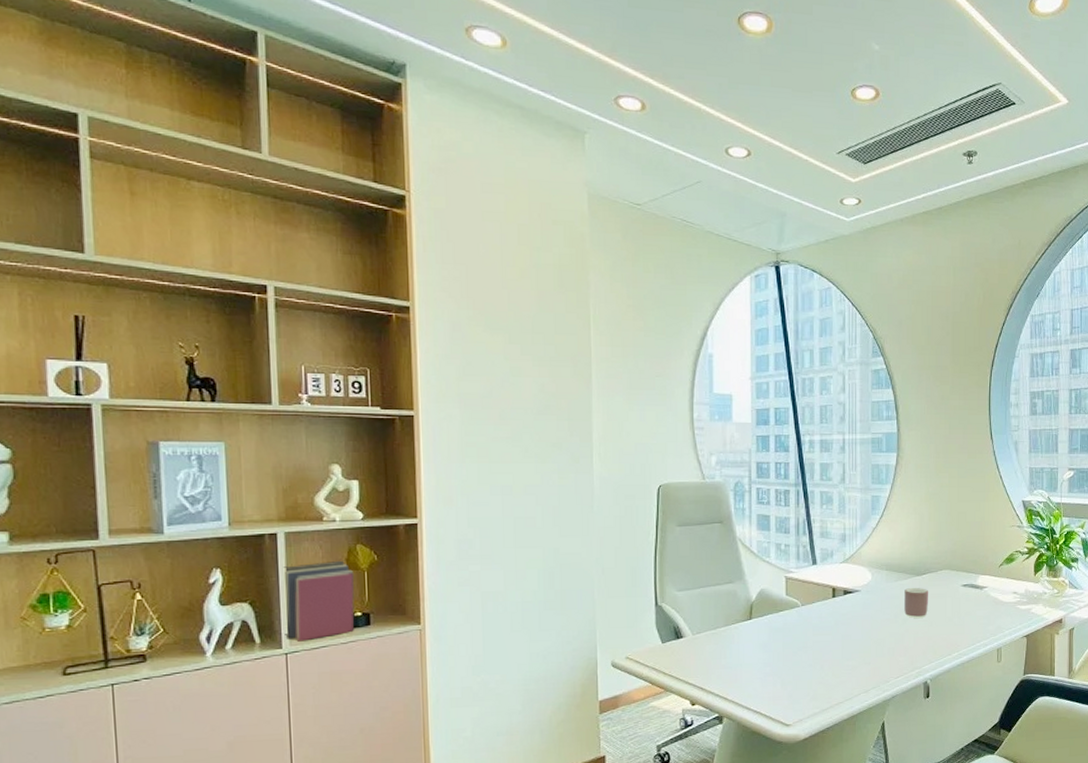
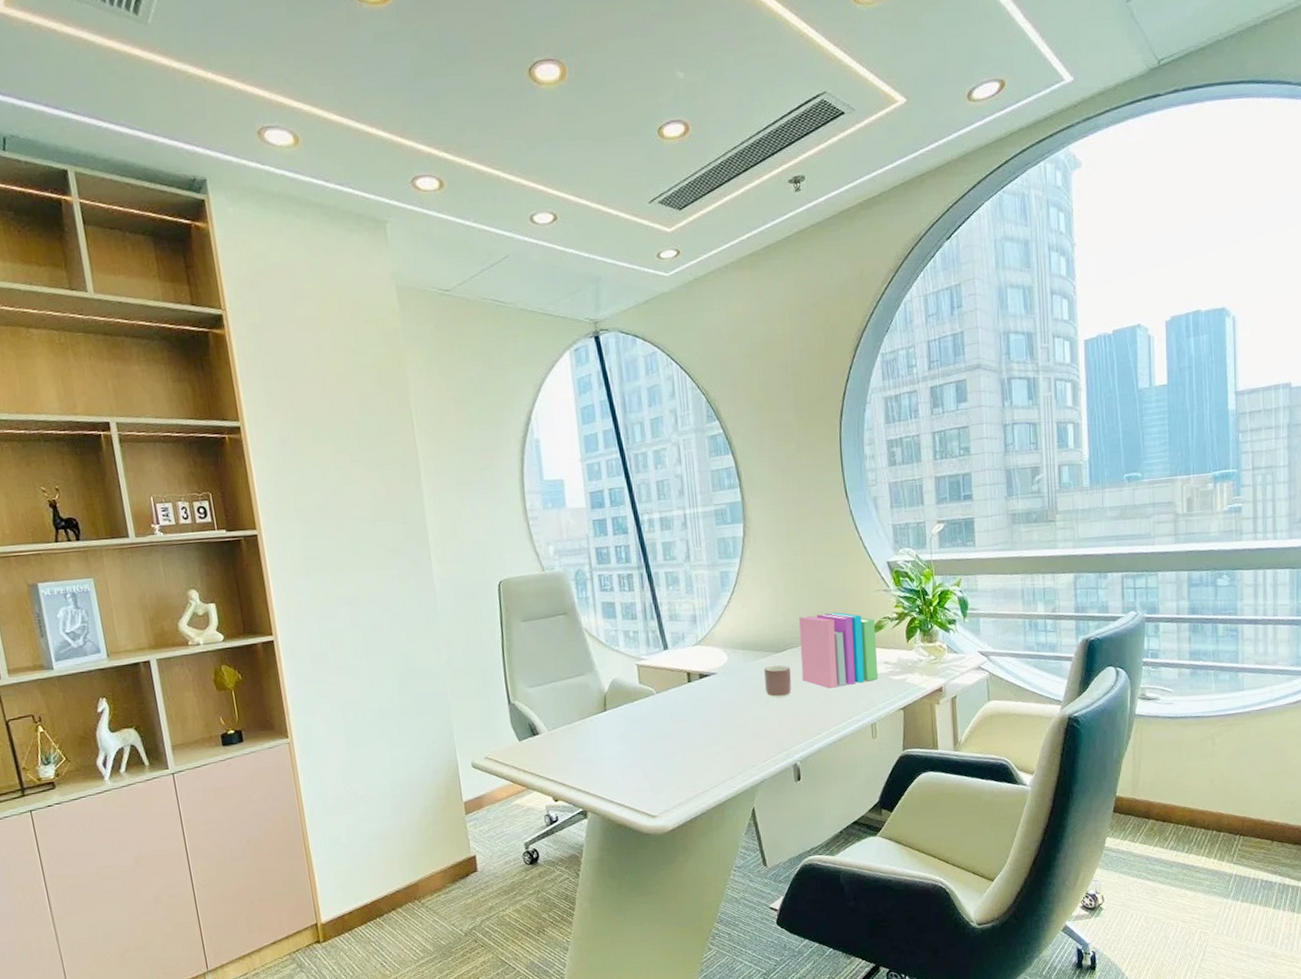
books: present [283,561,355,642] -> none [159,683,229,762]
books: none [938,543,1008,613] -> present [799,612,879,688]

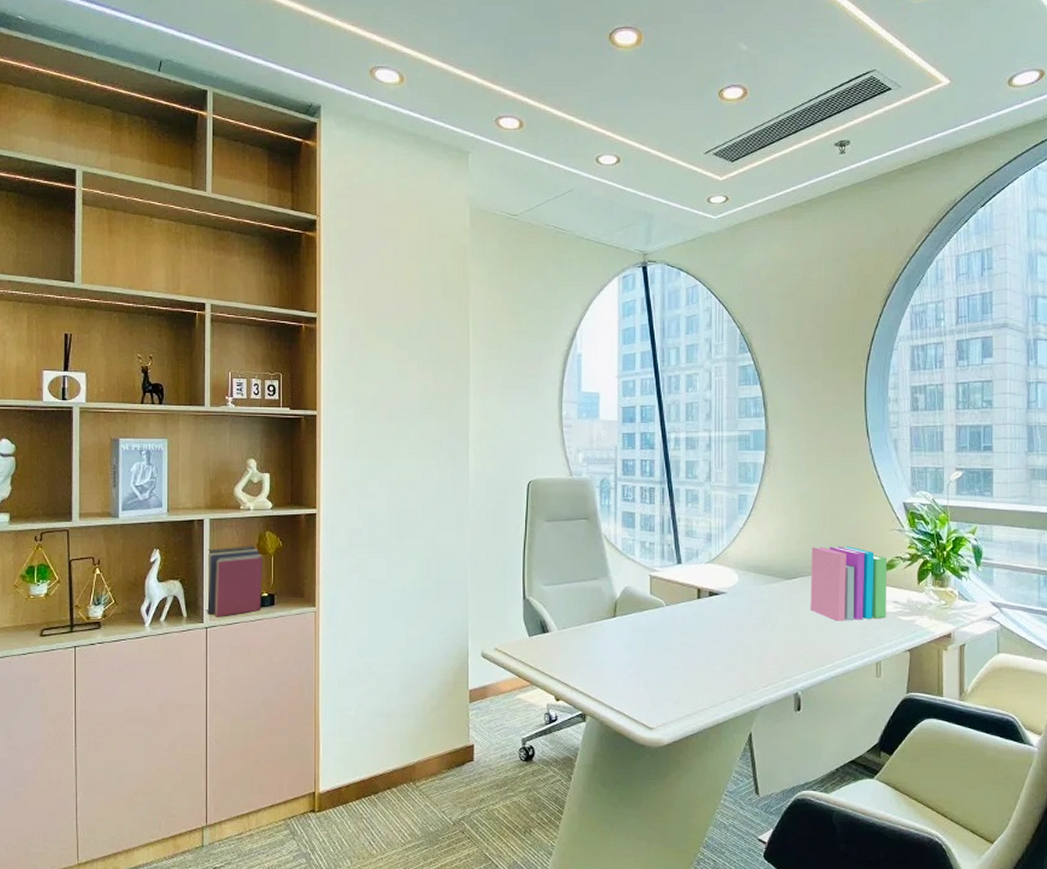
books: none [159,683,229,762] -> present [206,546,262,617]
mug: present [764,665,792,698] -> none [773,592,800,624]

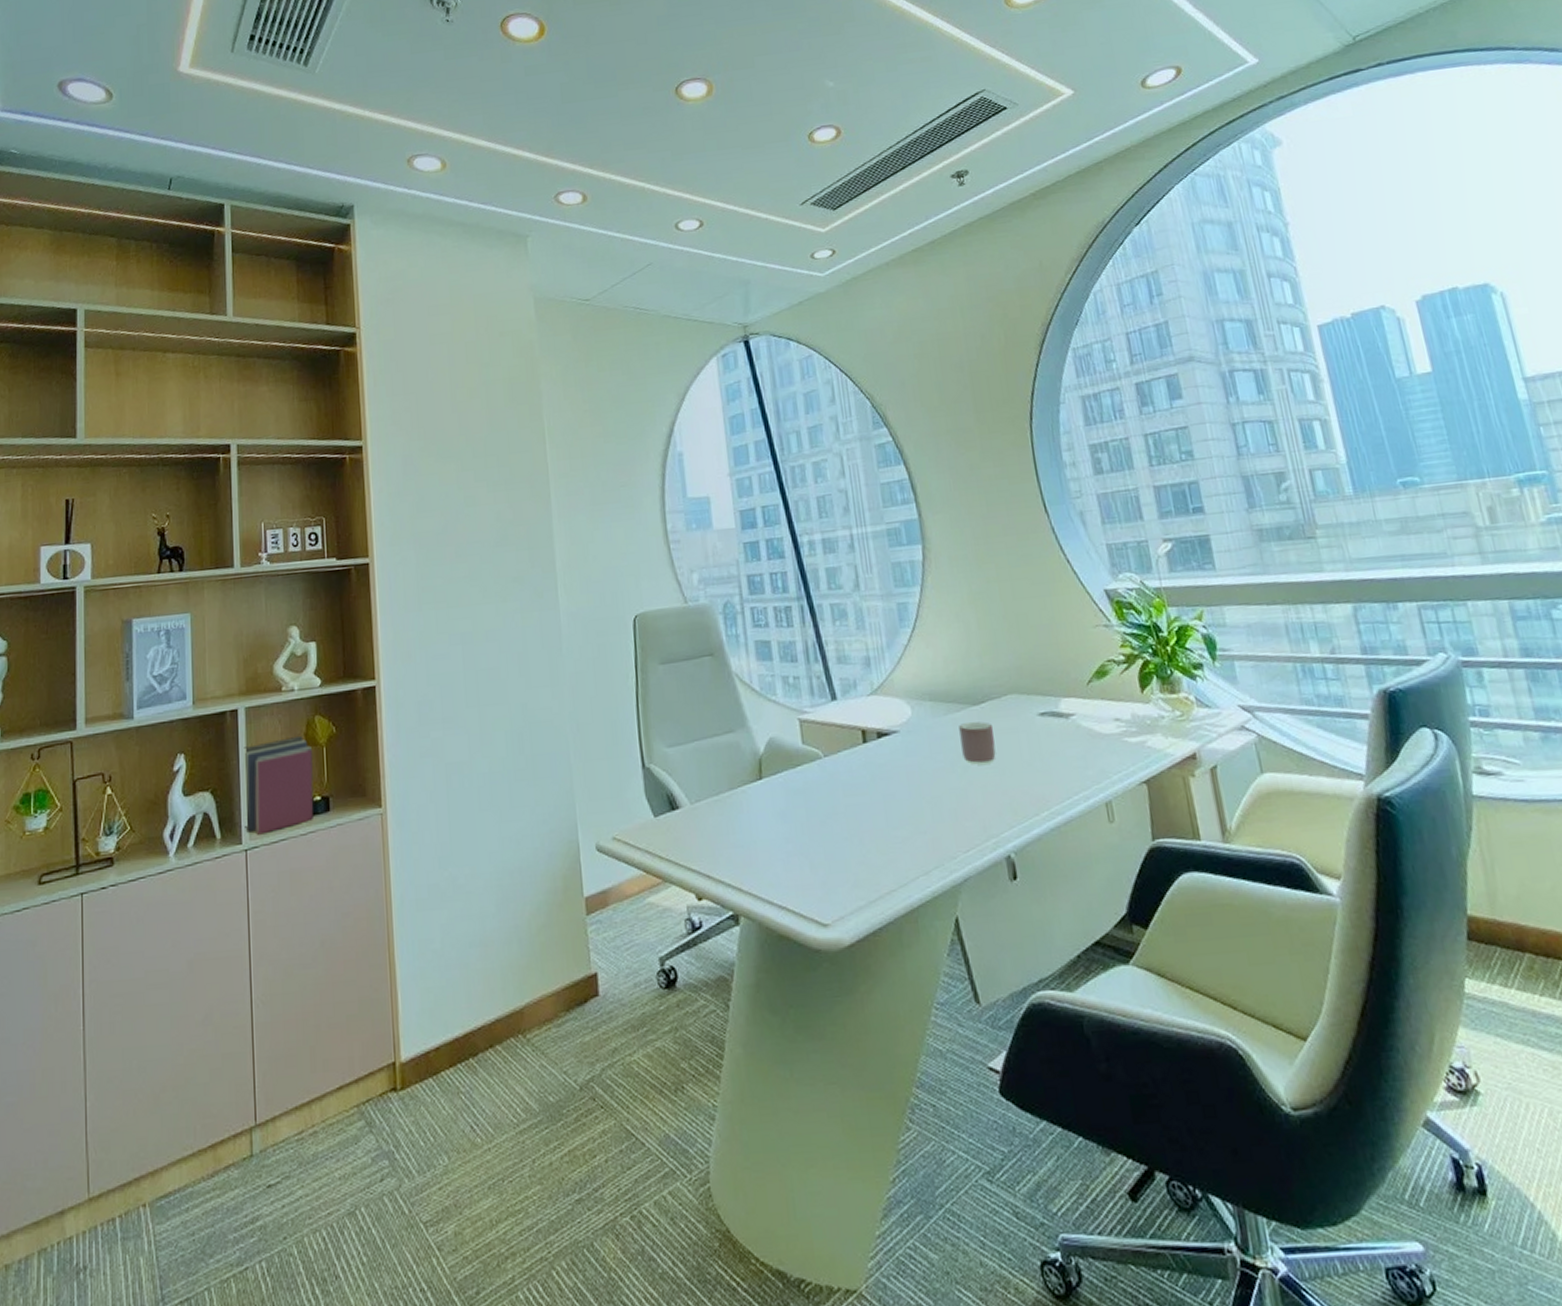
mug: none [773,592,800,624] -> present [959,721,996,765]
books: present [810,546,888,621] -> none [999,653,1109,753]

